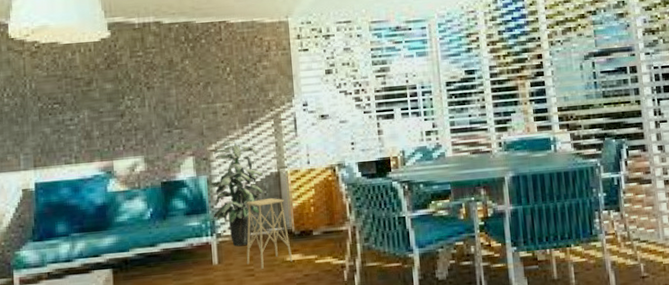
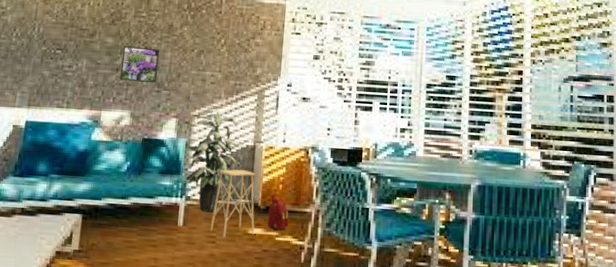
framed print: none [124,87,166,126] -> present [119,46,160,83]
backpack: none [303,217,326,254] -> present [267,194,289,231]

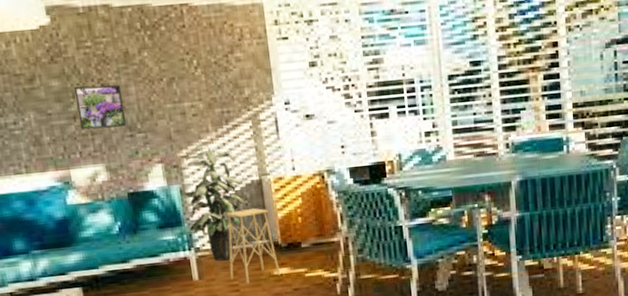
backpack: present [267,194,289,231] -> none [291,228,316,267]

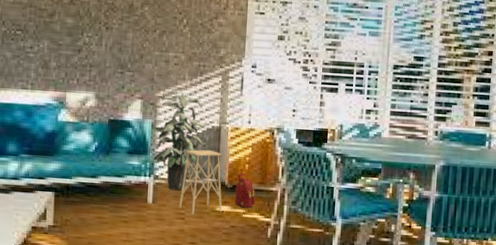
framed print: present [73,84,127,130] -> none [82,27,122,64]
backpack: none [291,228,316,267] -> present [234,173,255,208]

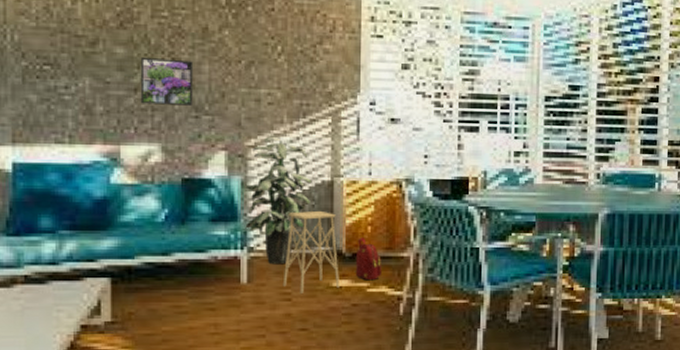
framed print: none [82,27,122,64] -> present [140,58,194,106]

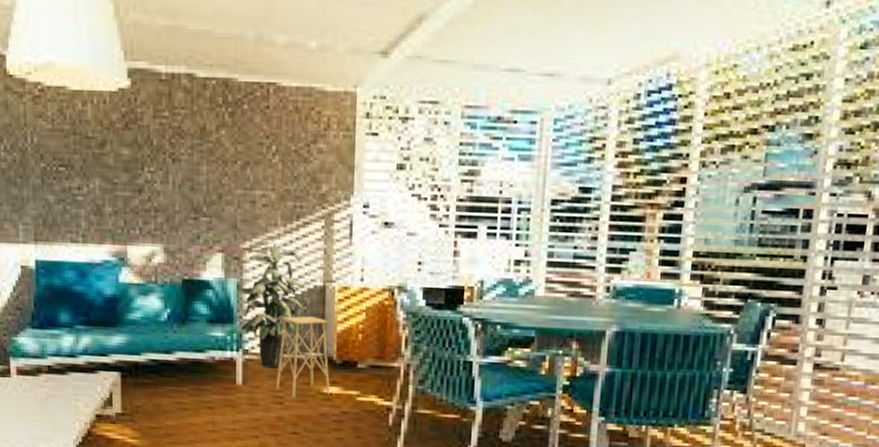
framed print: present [140,58,194,106] -> none [144,159,193,207]
backpack: present [355,238,381,281] -> none [345,345,372,390]

